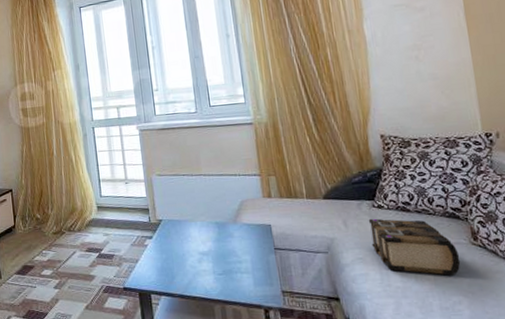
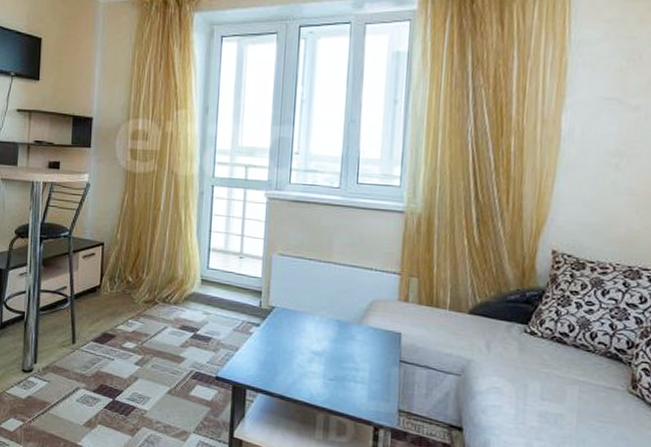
book: present [368,218,461,276] -> none [513,345,612,424]

